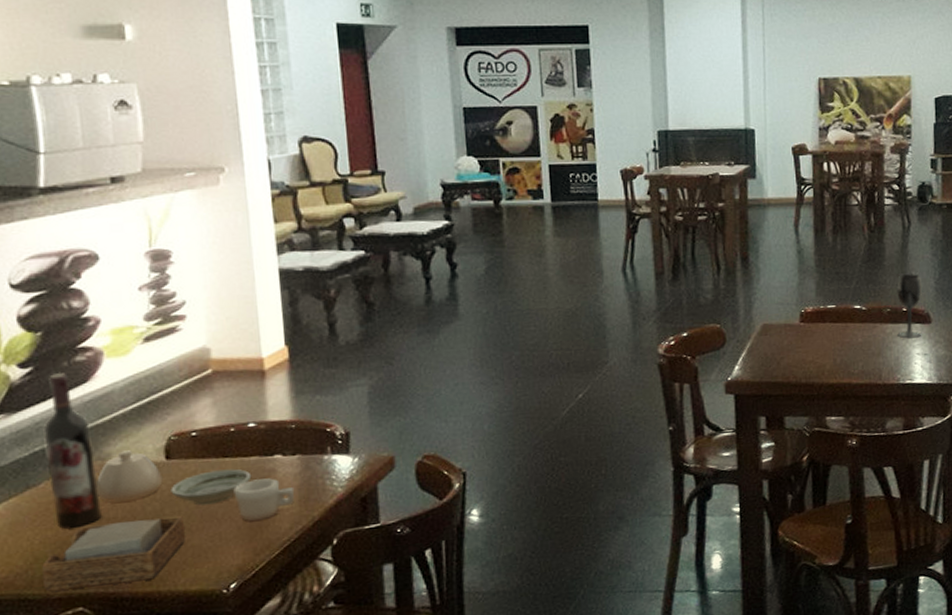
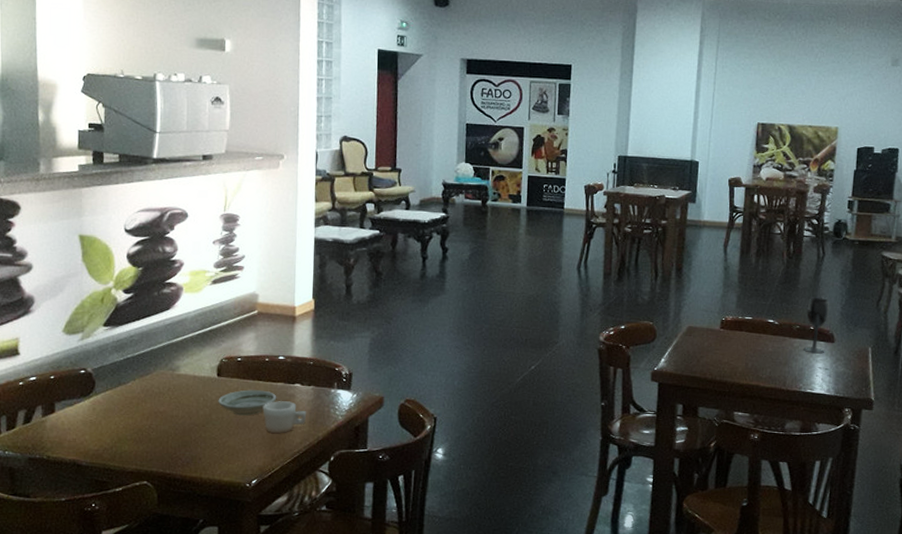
napkin holder: present [42,515,186,592] -> none [122,419,225,468]
wine bottle: present [43,373,103,529] -> none [135,300,169,420]
sugar bowl: present [95,450,163,504] -> none [166,365,214,406]

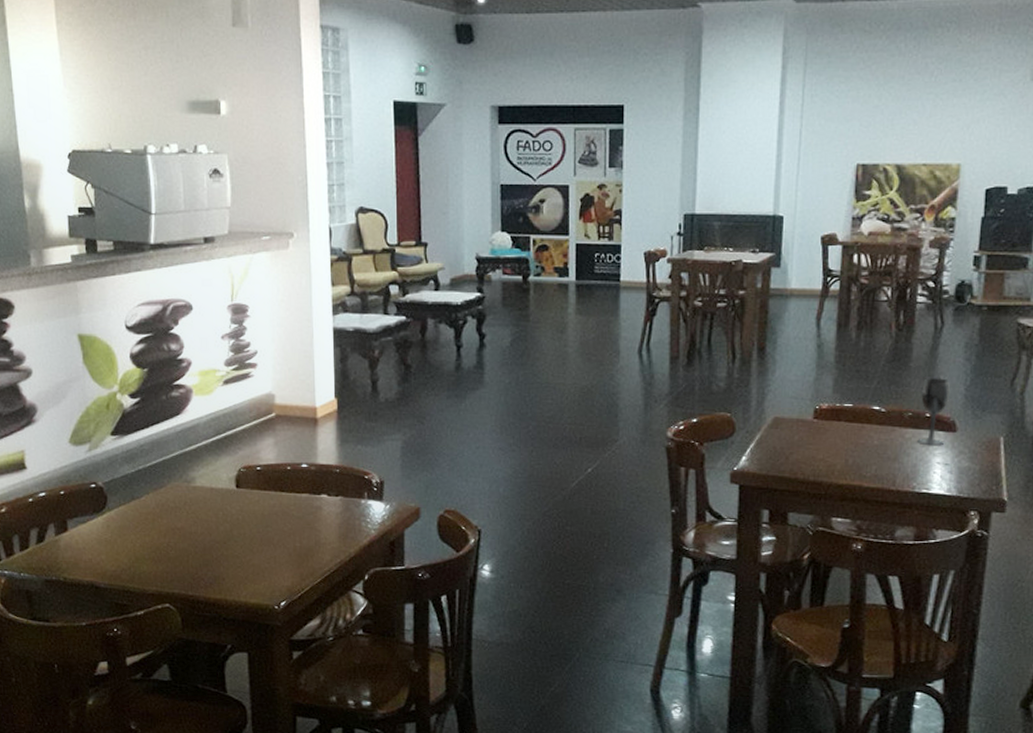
saucer: present [218,389,277,416] -> none [238,502,302,531]
cup: present [262,401,307,434] -> none [287,514,336,551]

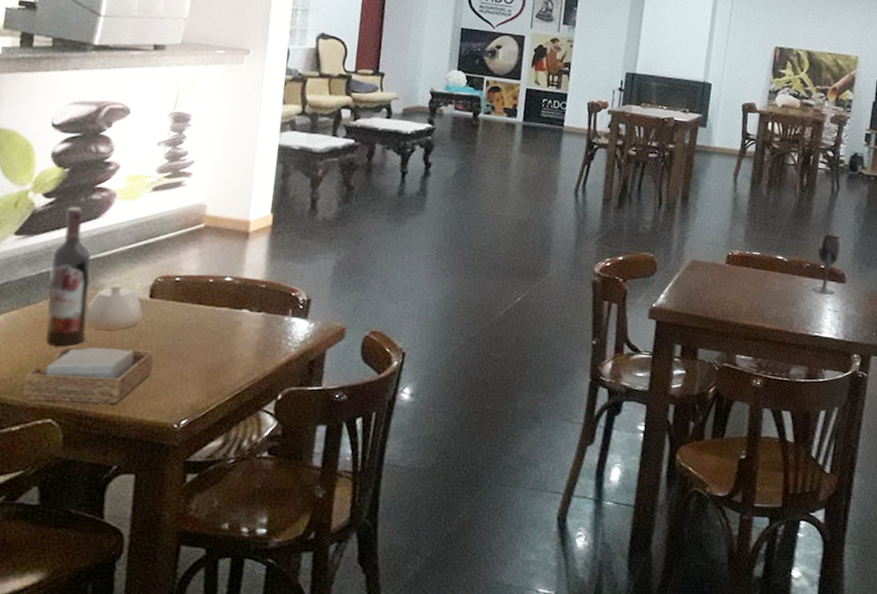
napkin holder: none [141,536,249,589] -> present [23,346,154,405]
wine bottle: none [146,405,187,538] -> present [46,207,92,347]
sugar bowl: none [182,477,233,521] -> present [85,284,144,331]

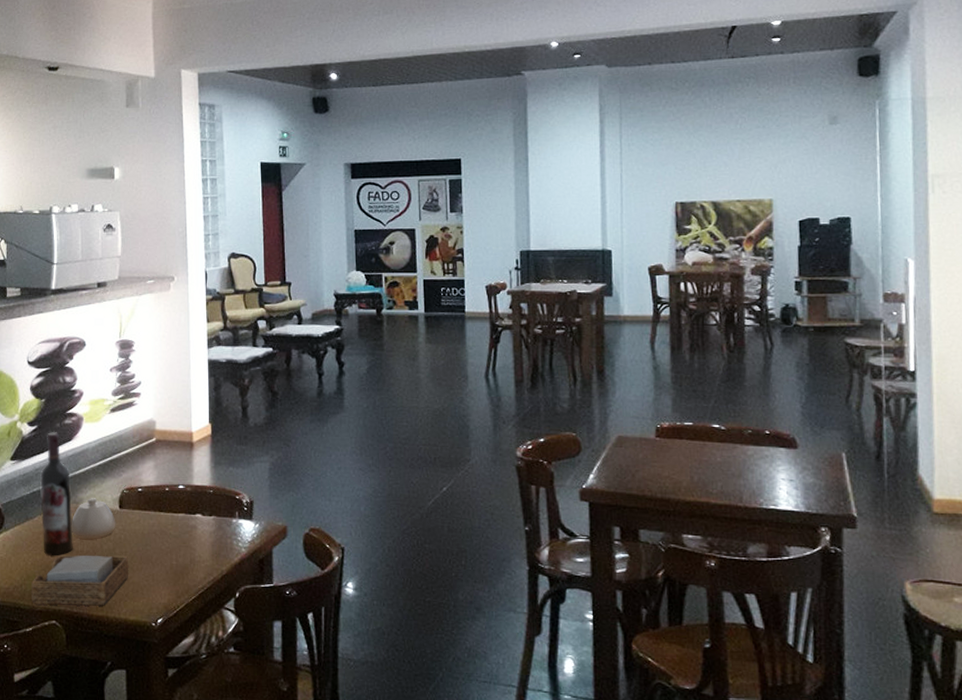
wine glass: present [813,234,842,295] -> none [758,396,788,462]

